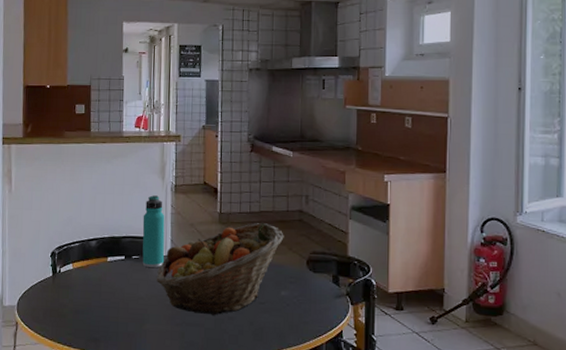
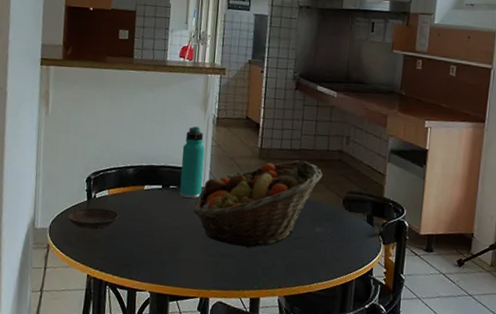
saucer: none [34,282,84,304] -> present [67,207,119,229]

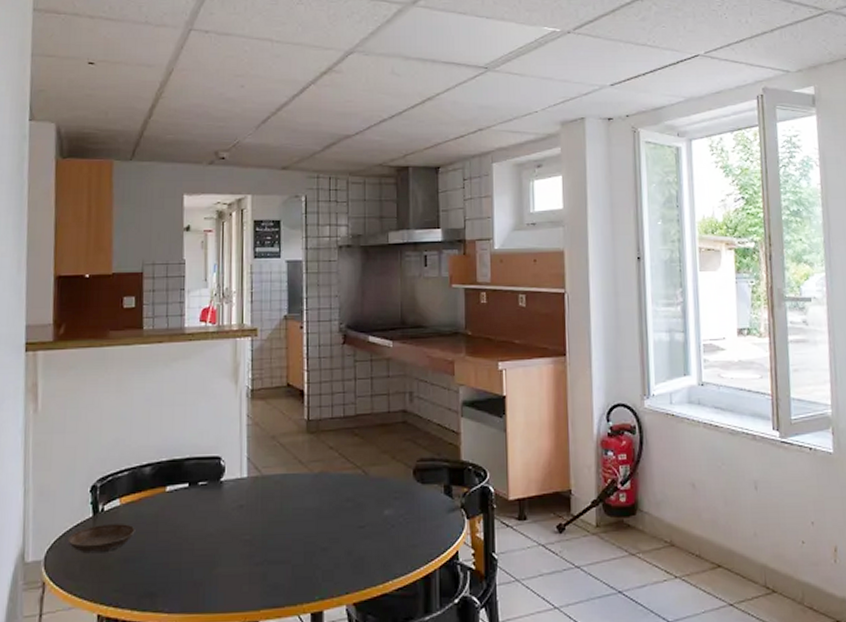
thermos bottle: present [179,126,205,199] -> none [211,404,240,496]
fruit basket: present [192,160,323,248] -> none [229,429,386,548]

